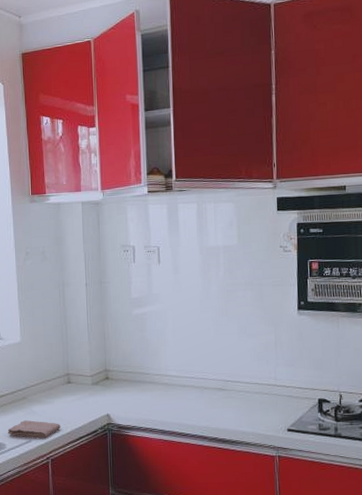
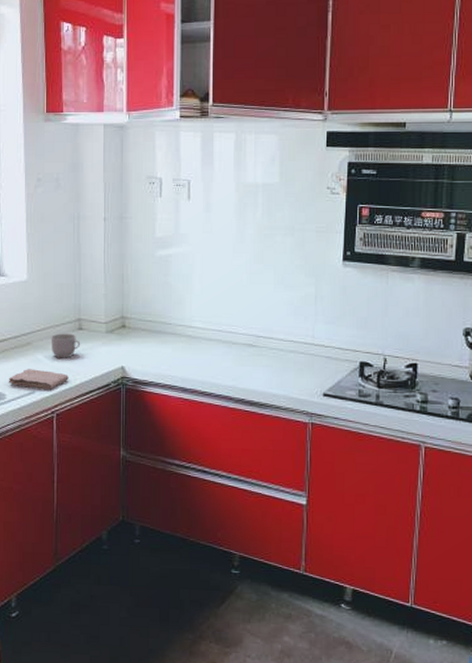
mug: none [43,387,70,410] -> present [50,333,81,358]

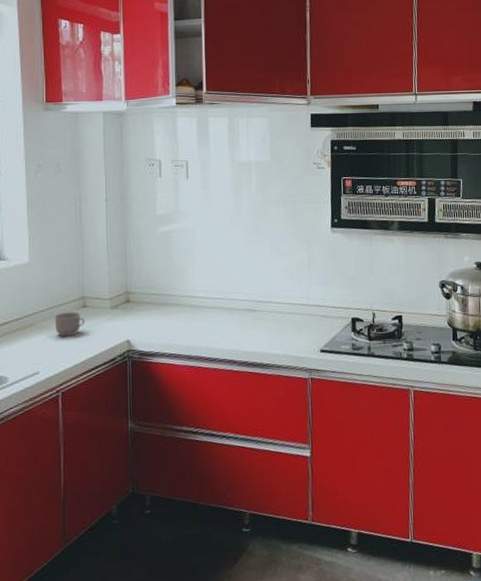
washcloth: present [8,369,69,391] -> none [10,349,73,370]

